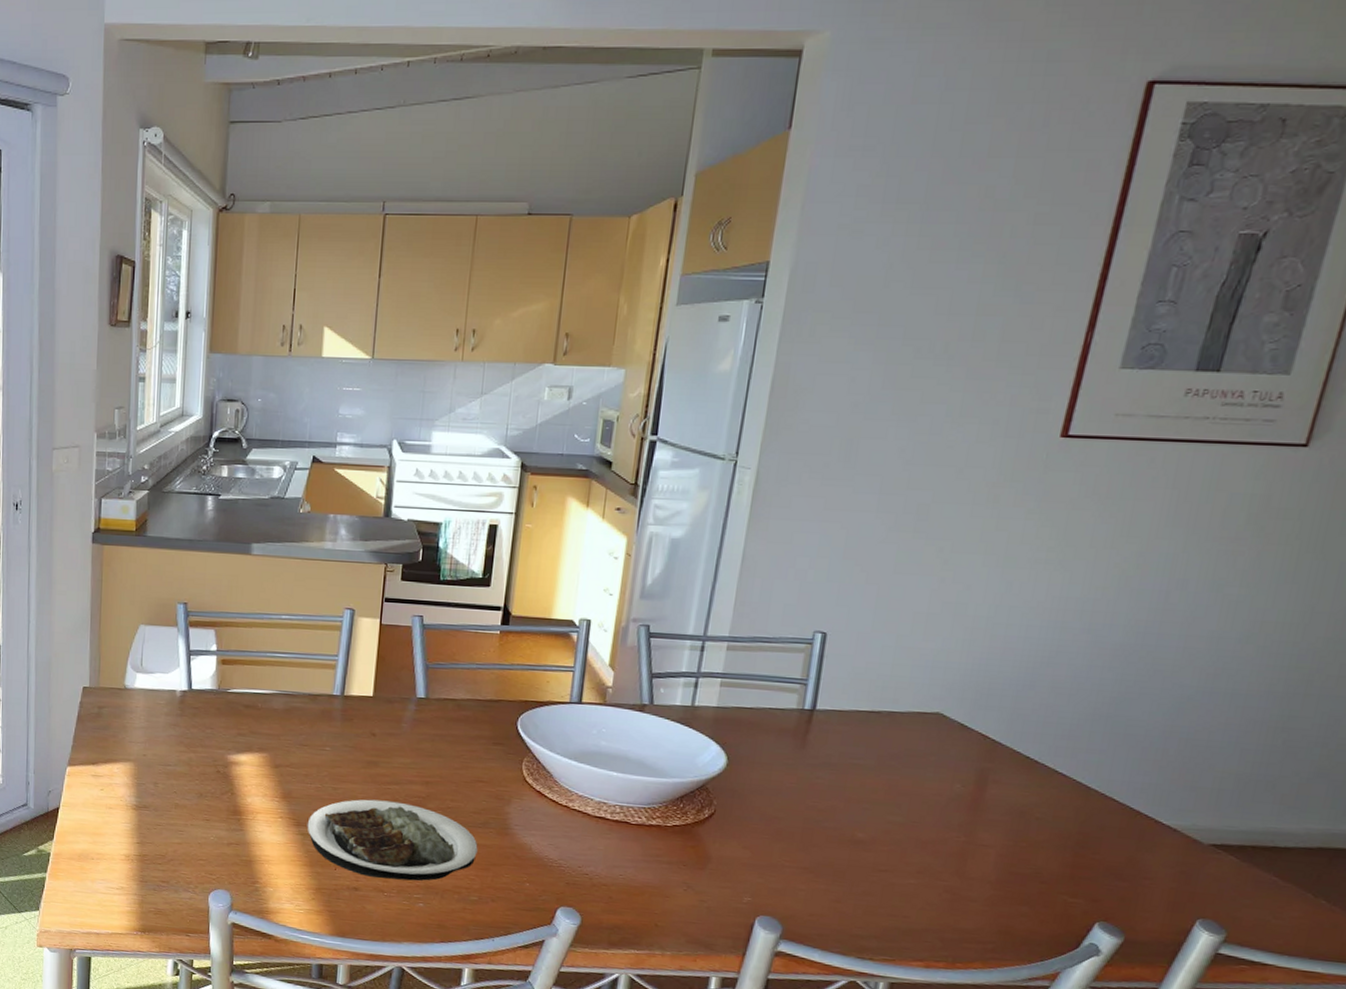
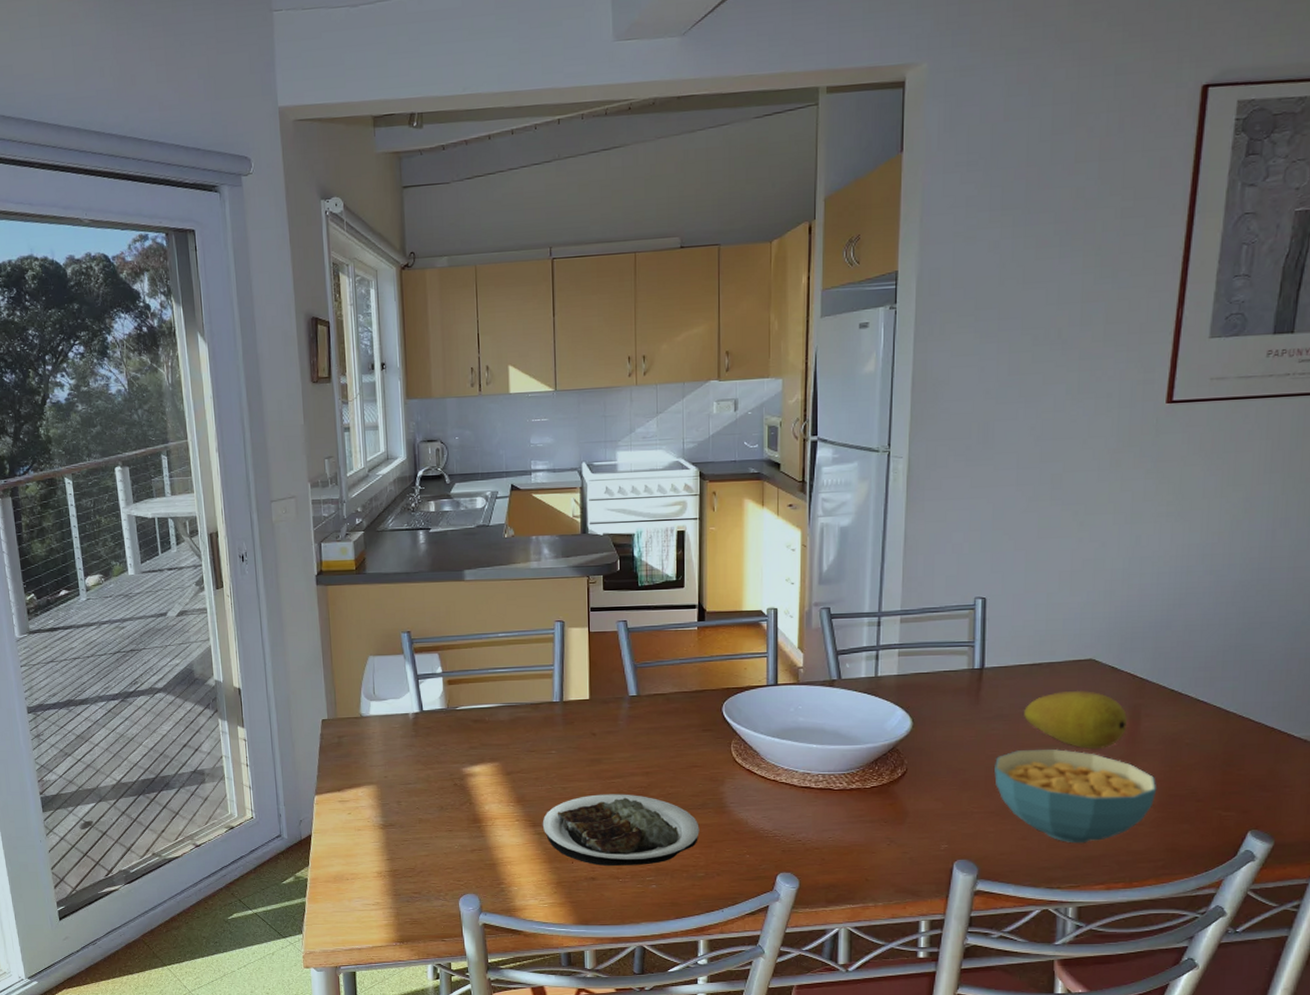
cereal bowl: none [813,804,997,914] -> present [994,749,1157,844]
fruit: none [854,745,972,813] -> present [1024,690,1127,749]

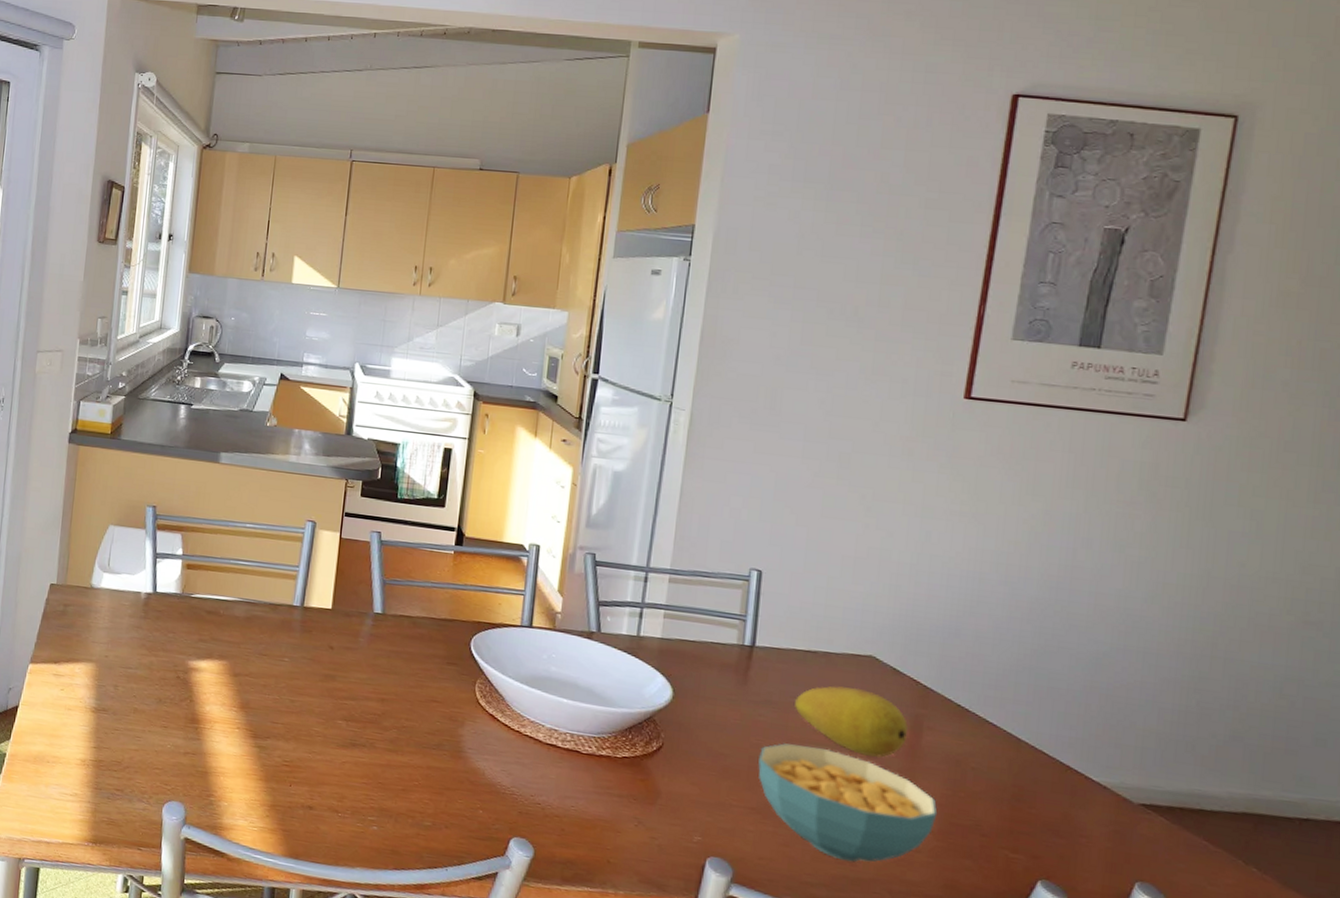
plate: present [542,794,700,866] -> none [263,713,432,803]

